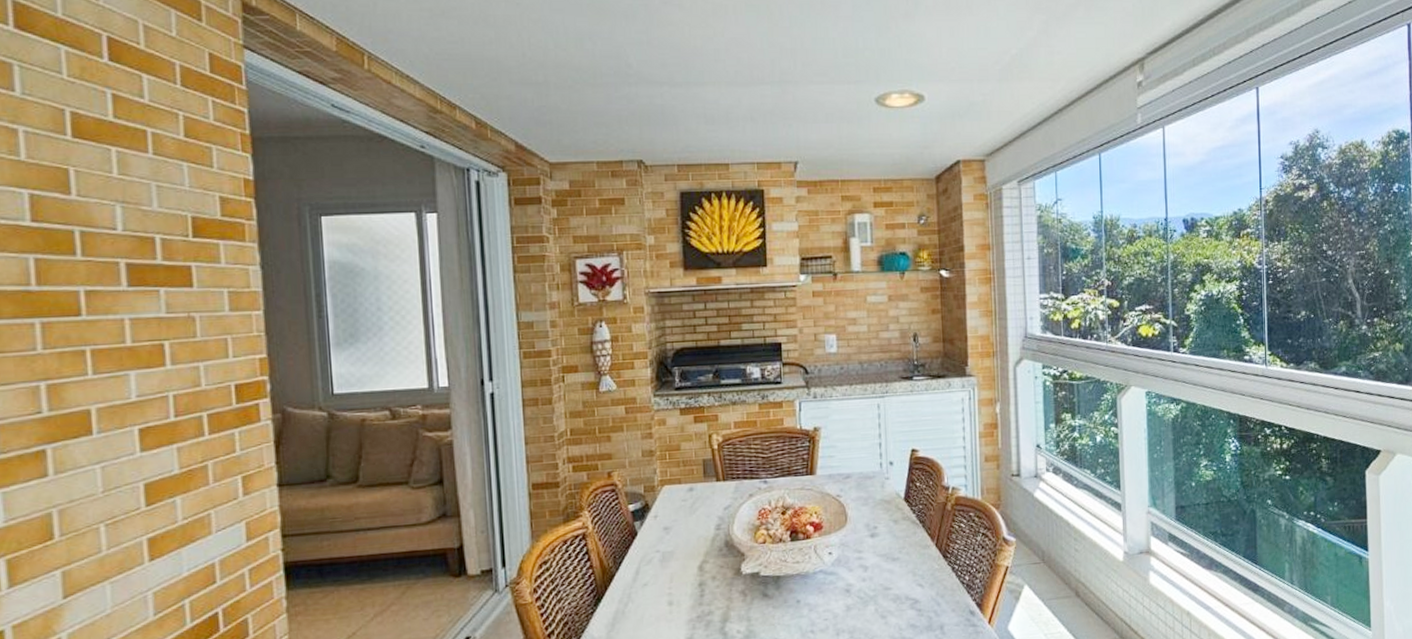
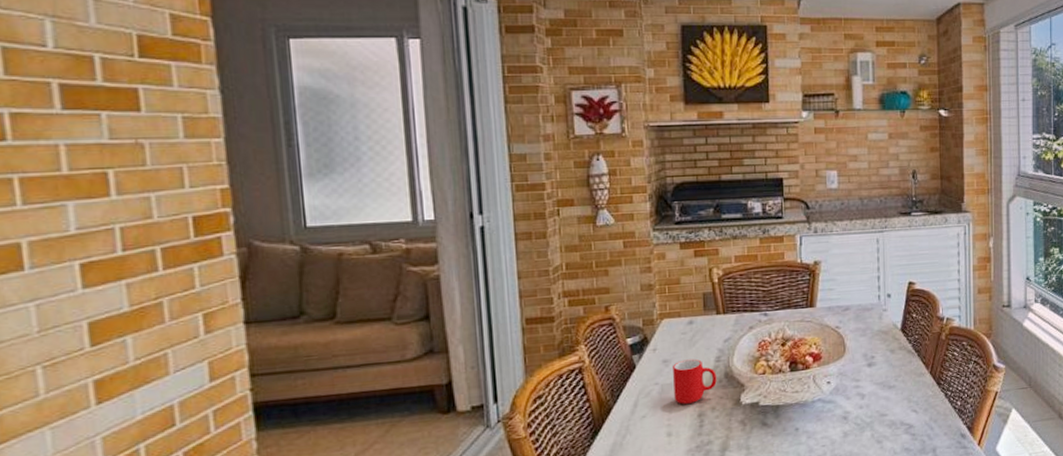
cup: none [674,526,717,573] -> present [673,359,717,404]

